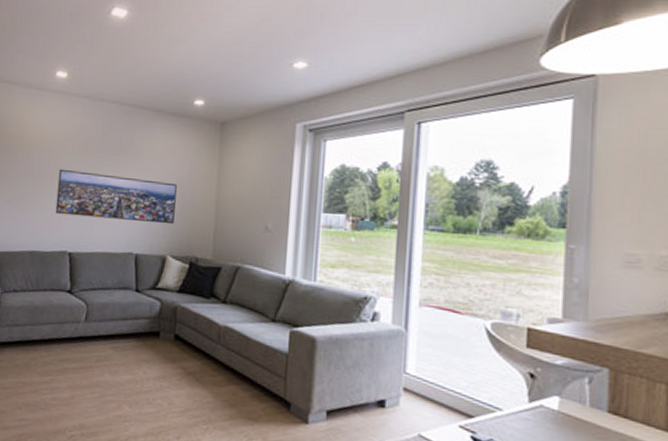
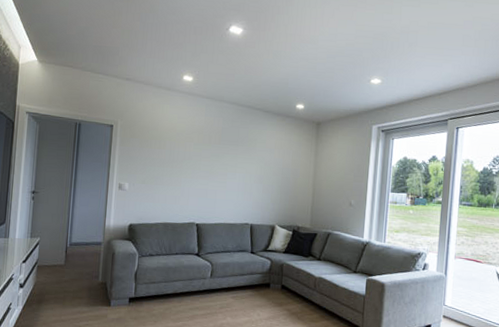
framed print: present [55,169,177,225] -> none [184,156,283,201]

